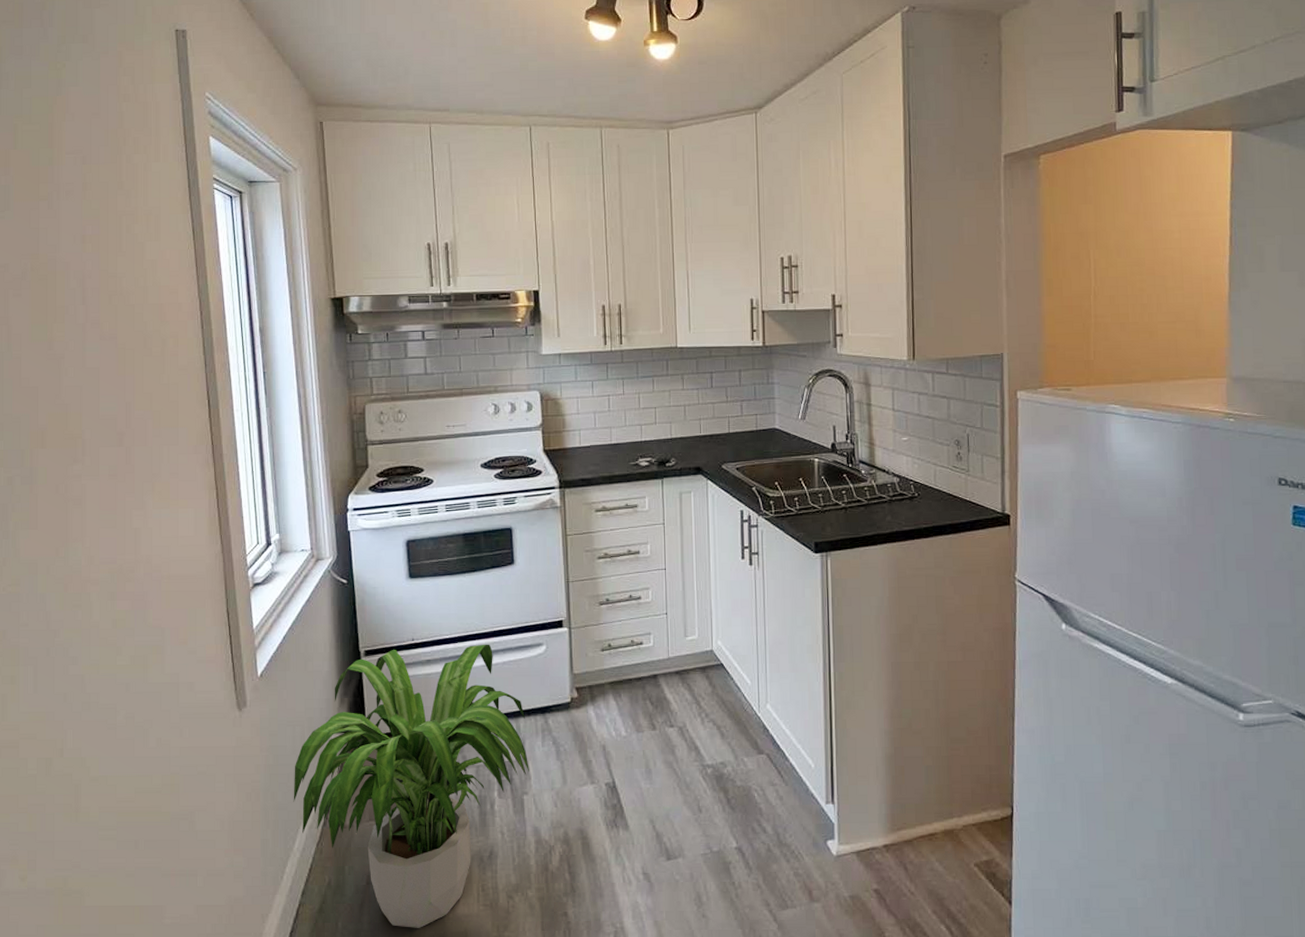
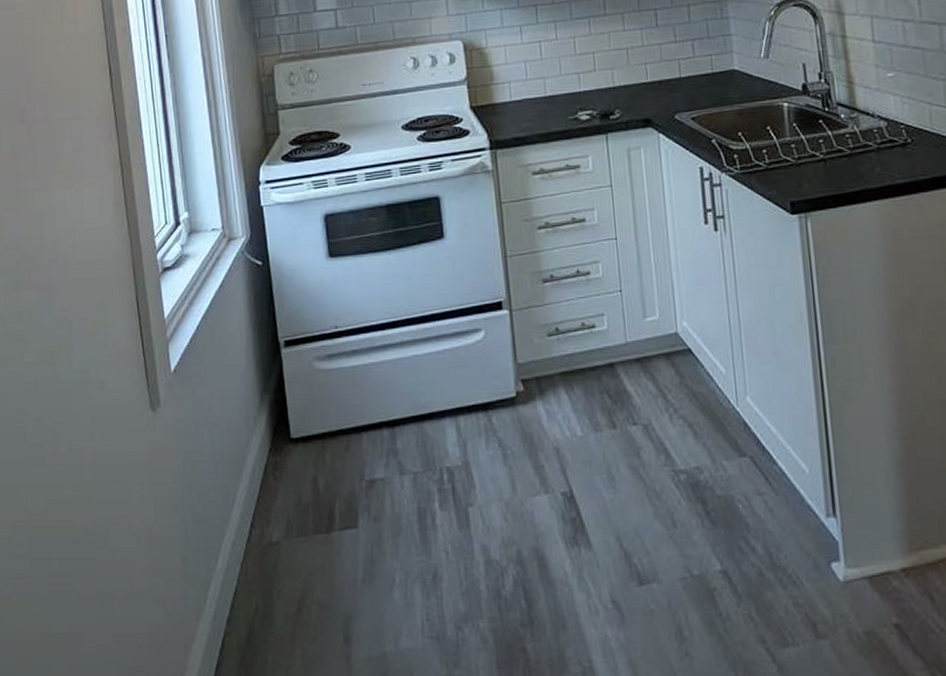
potted plant: present [293,644,529,928] -> none [213,330,473,664]

